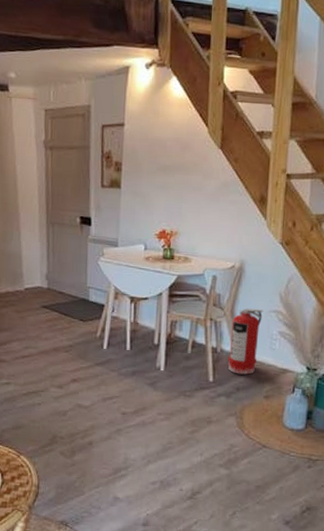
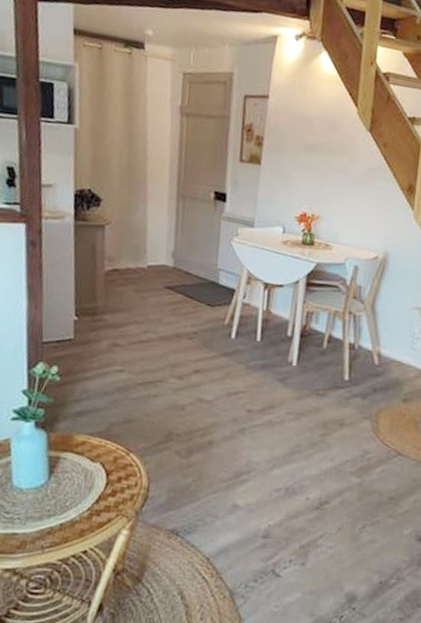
fire extinguisher: present [228,308,264,375] -> none [365,302,406,375]

